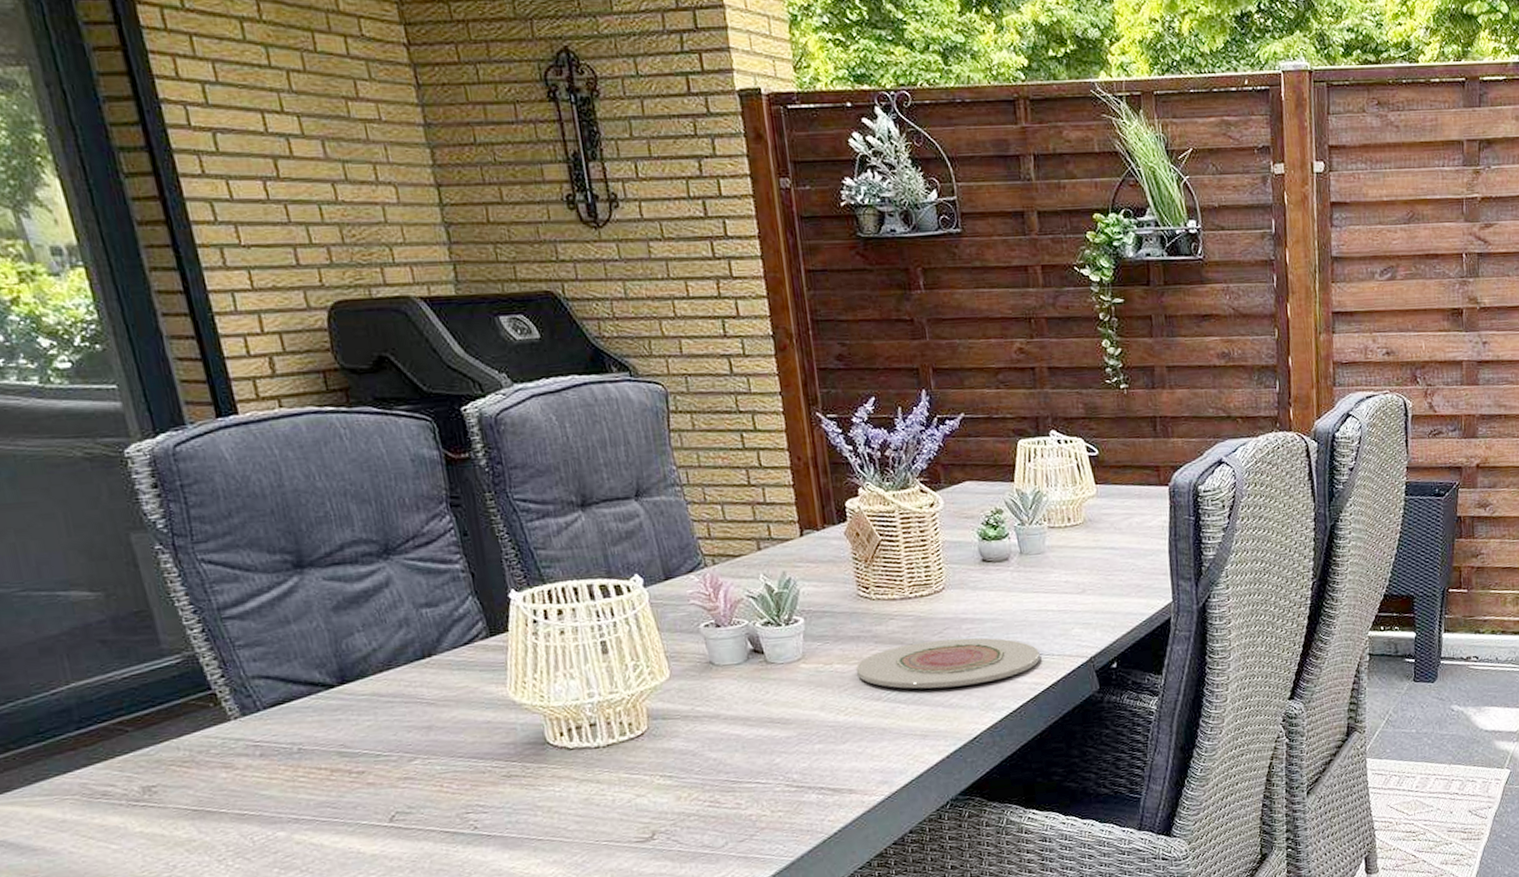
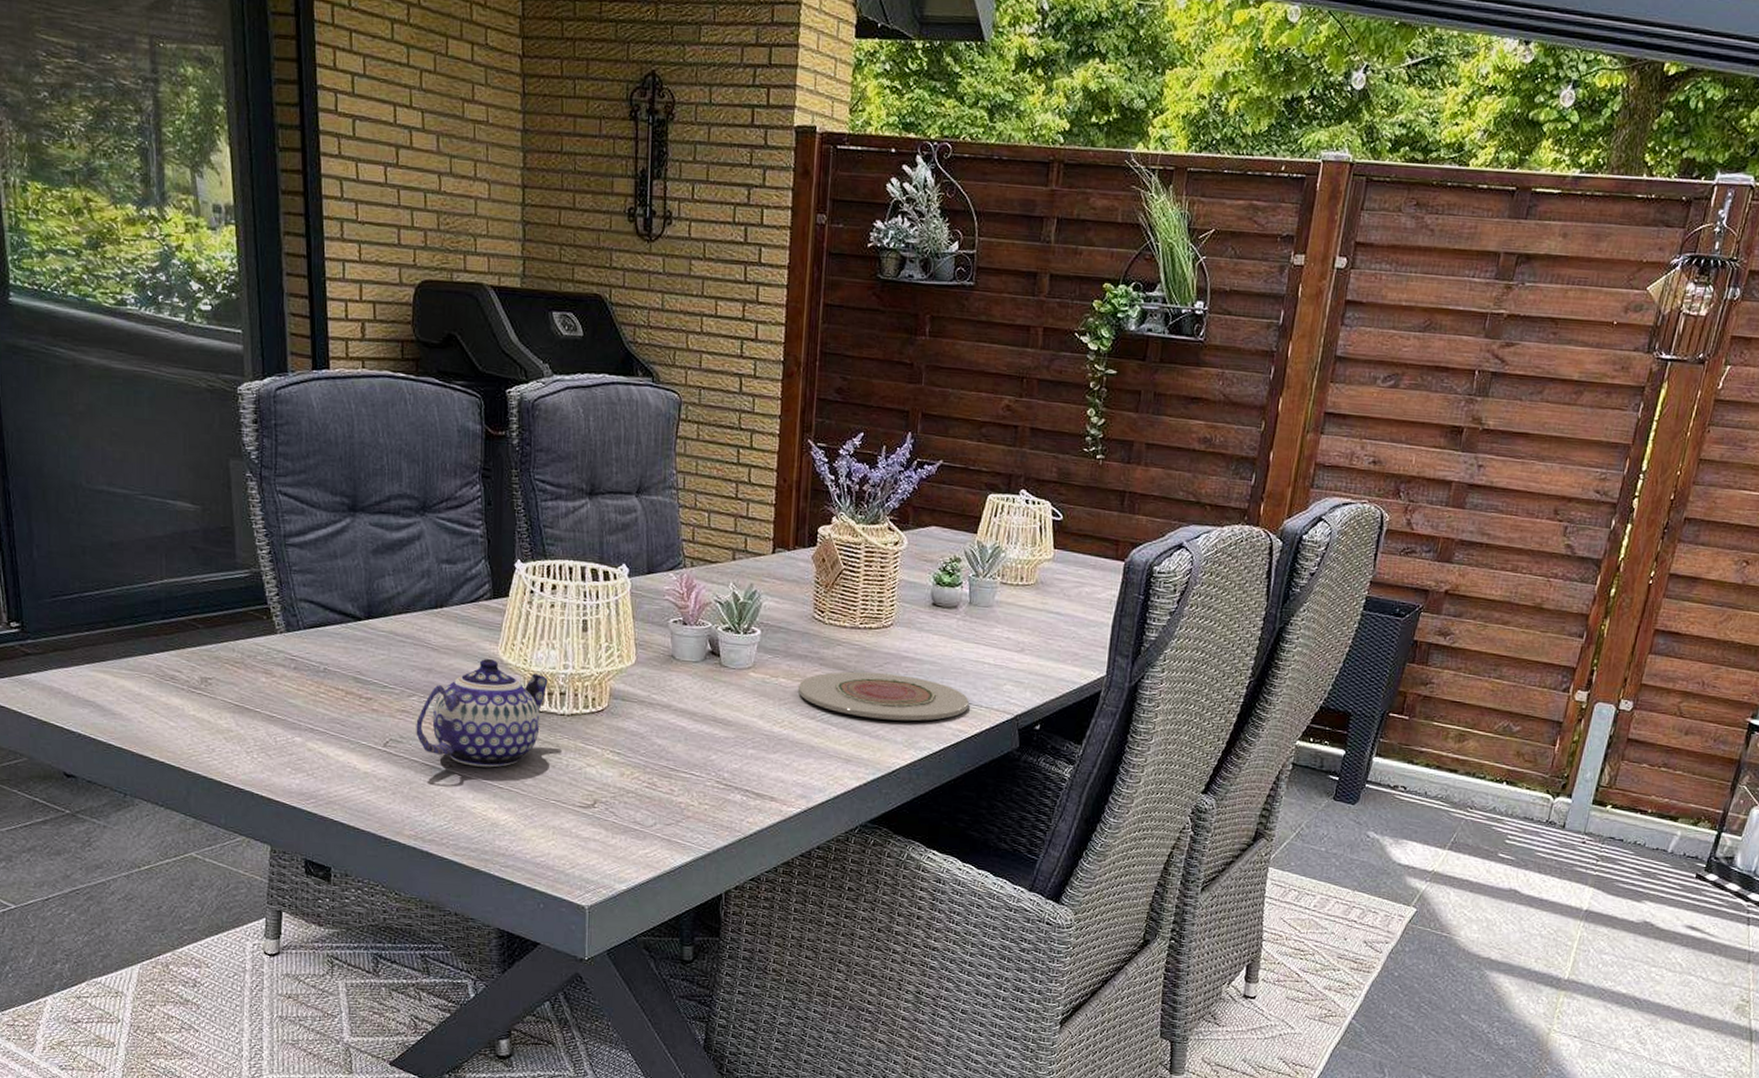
teapot: none [424,702,574,823] -> present [416,659,548,768]

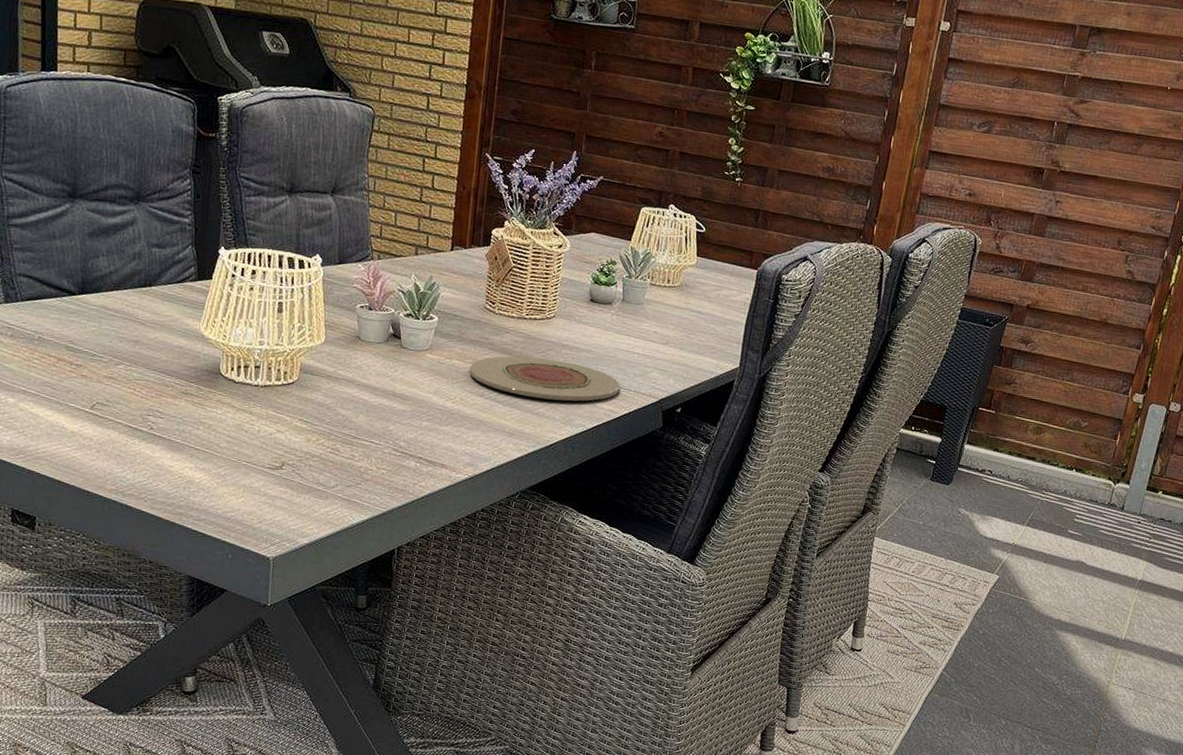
teapot: present [416,659,548,768] -> none [121,334,245,431]

